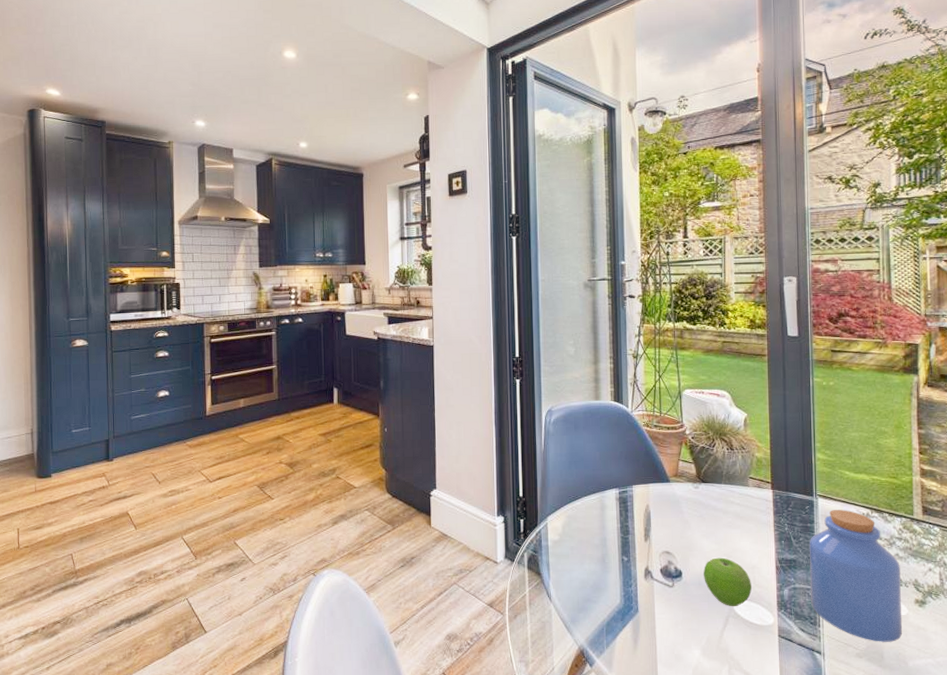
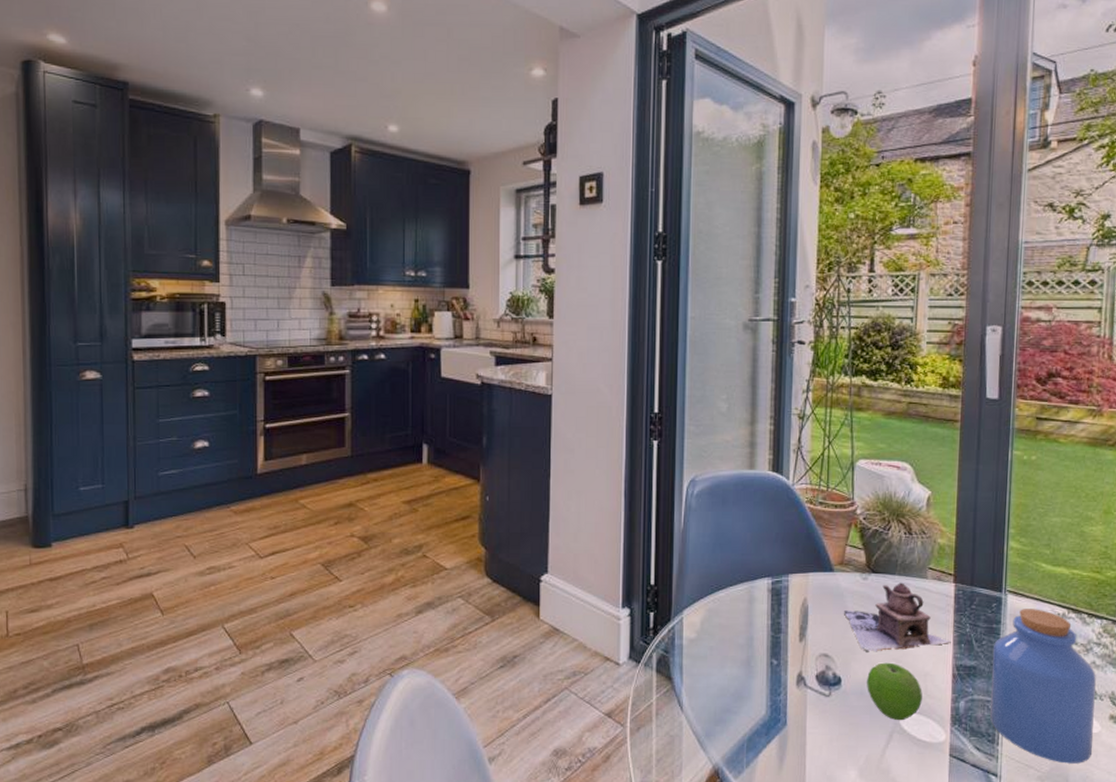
teapot: none [681,490,773,549] -> present [844,582,951,652]

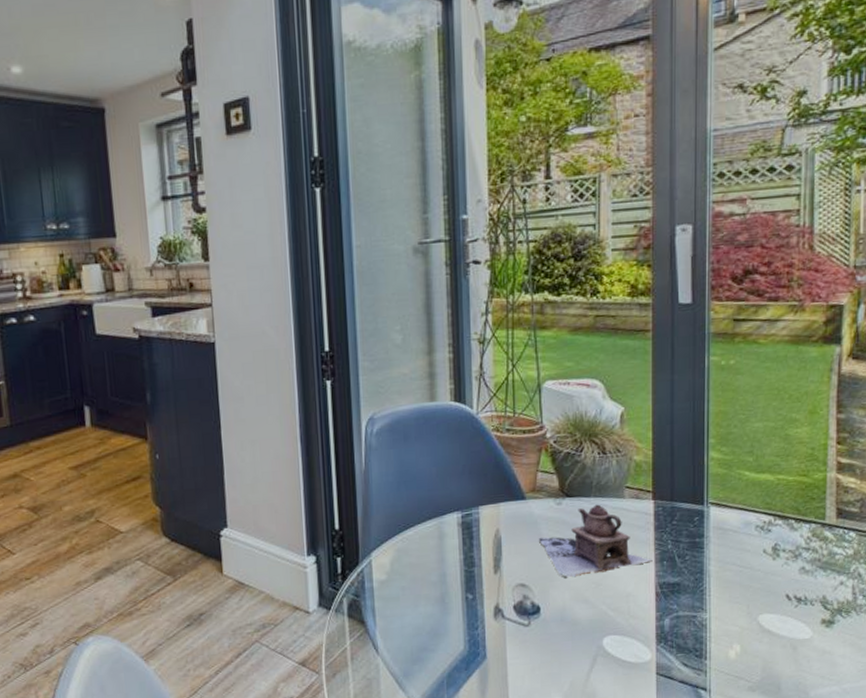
fruit: present [866,662,922,721] -> none [566,586,625,644]
jar: present [989,609,1096,764] -> none [696,518,806,672]

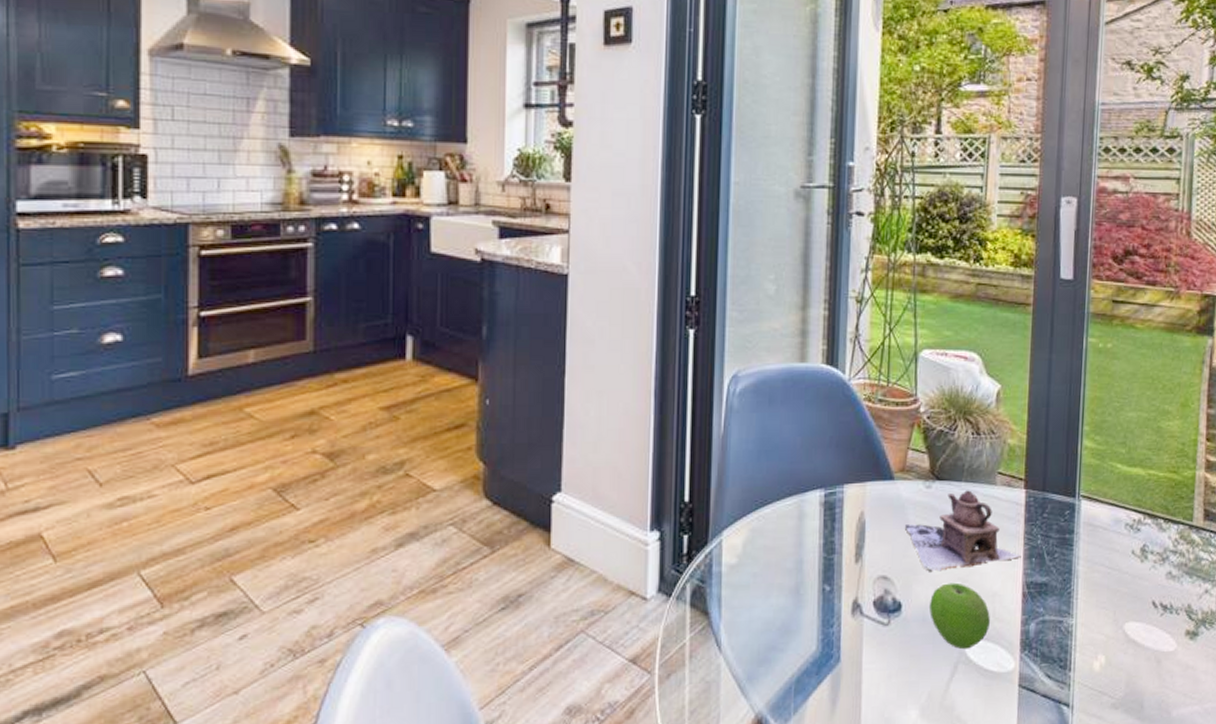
fruit: none [566,586,625,644] -> present [928,582,990,650]

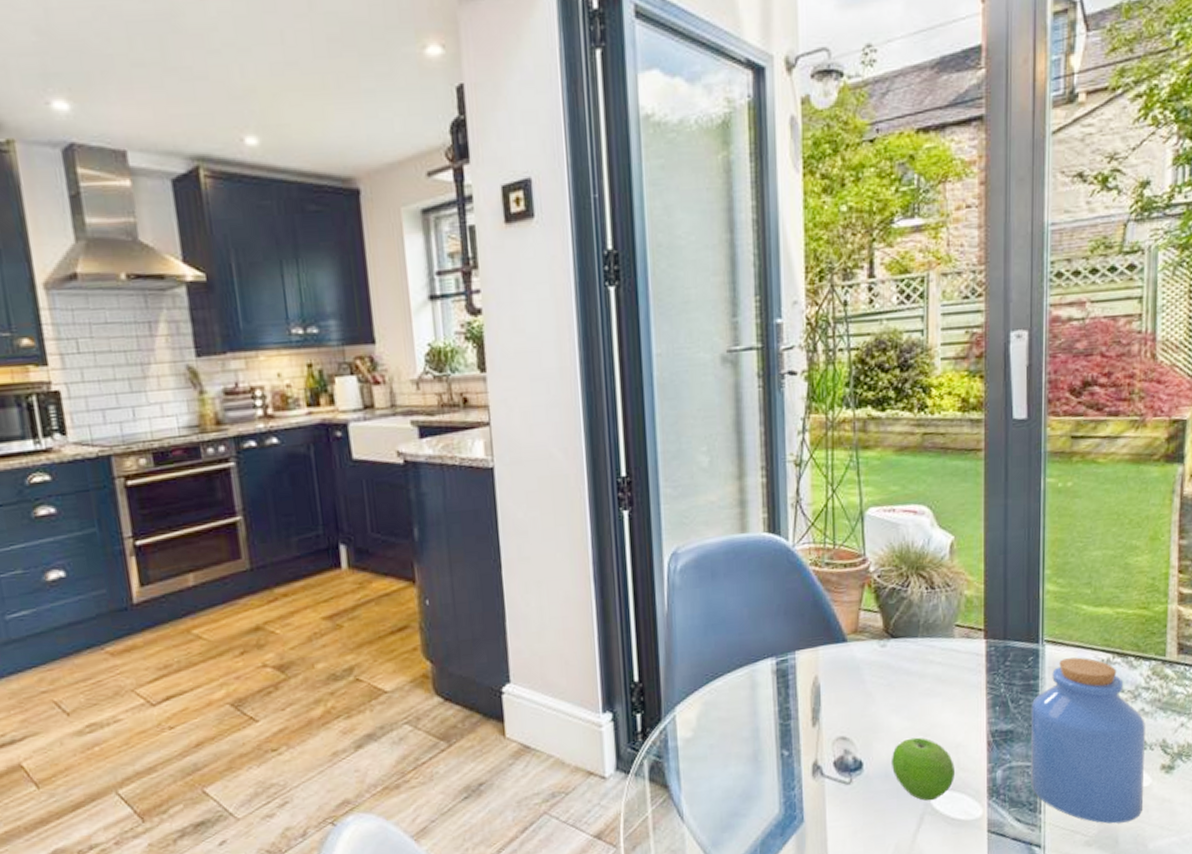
teapot: present [905,490,1021,572] -> none [862,645,984,729]
jar: none [1061,515,1172,688] -> present [1030,657,1145,824]

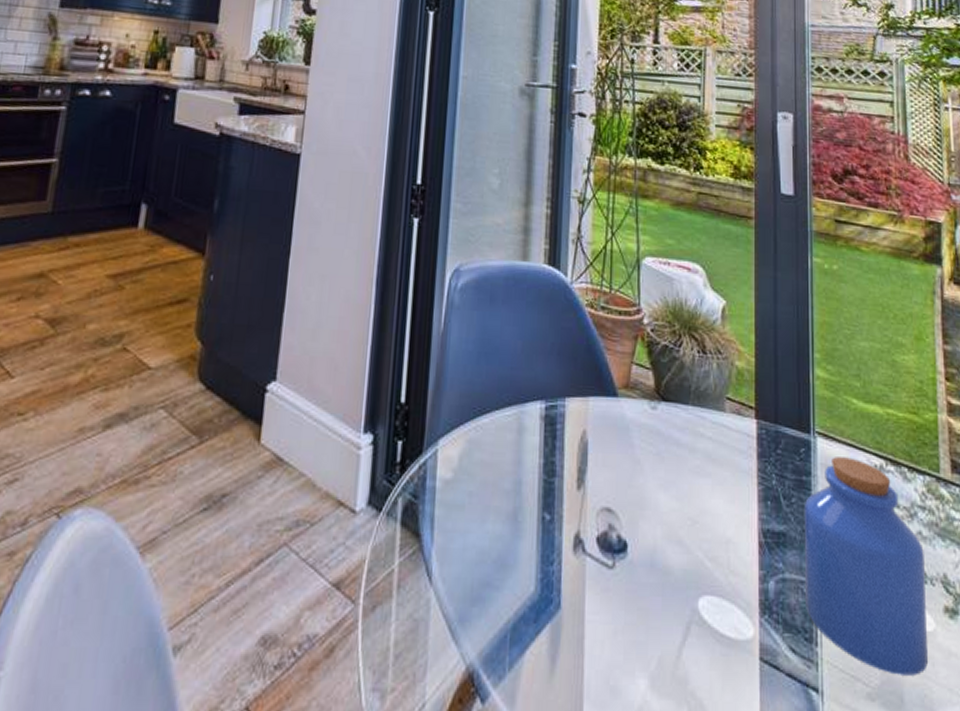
fruit: present [890,737,955,801] -> none [657,522,724,607]

